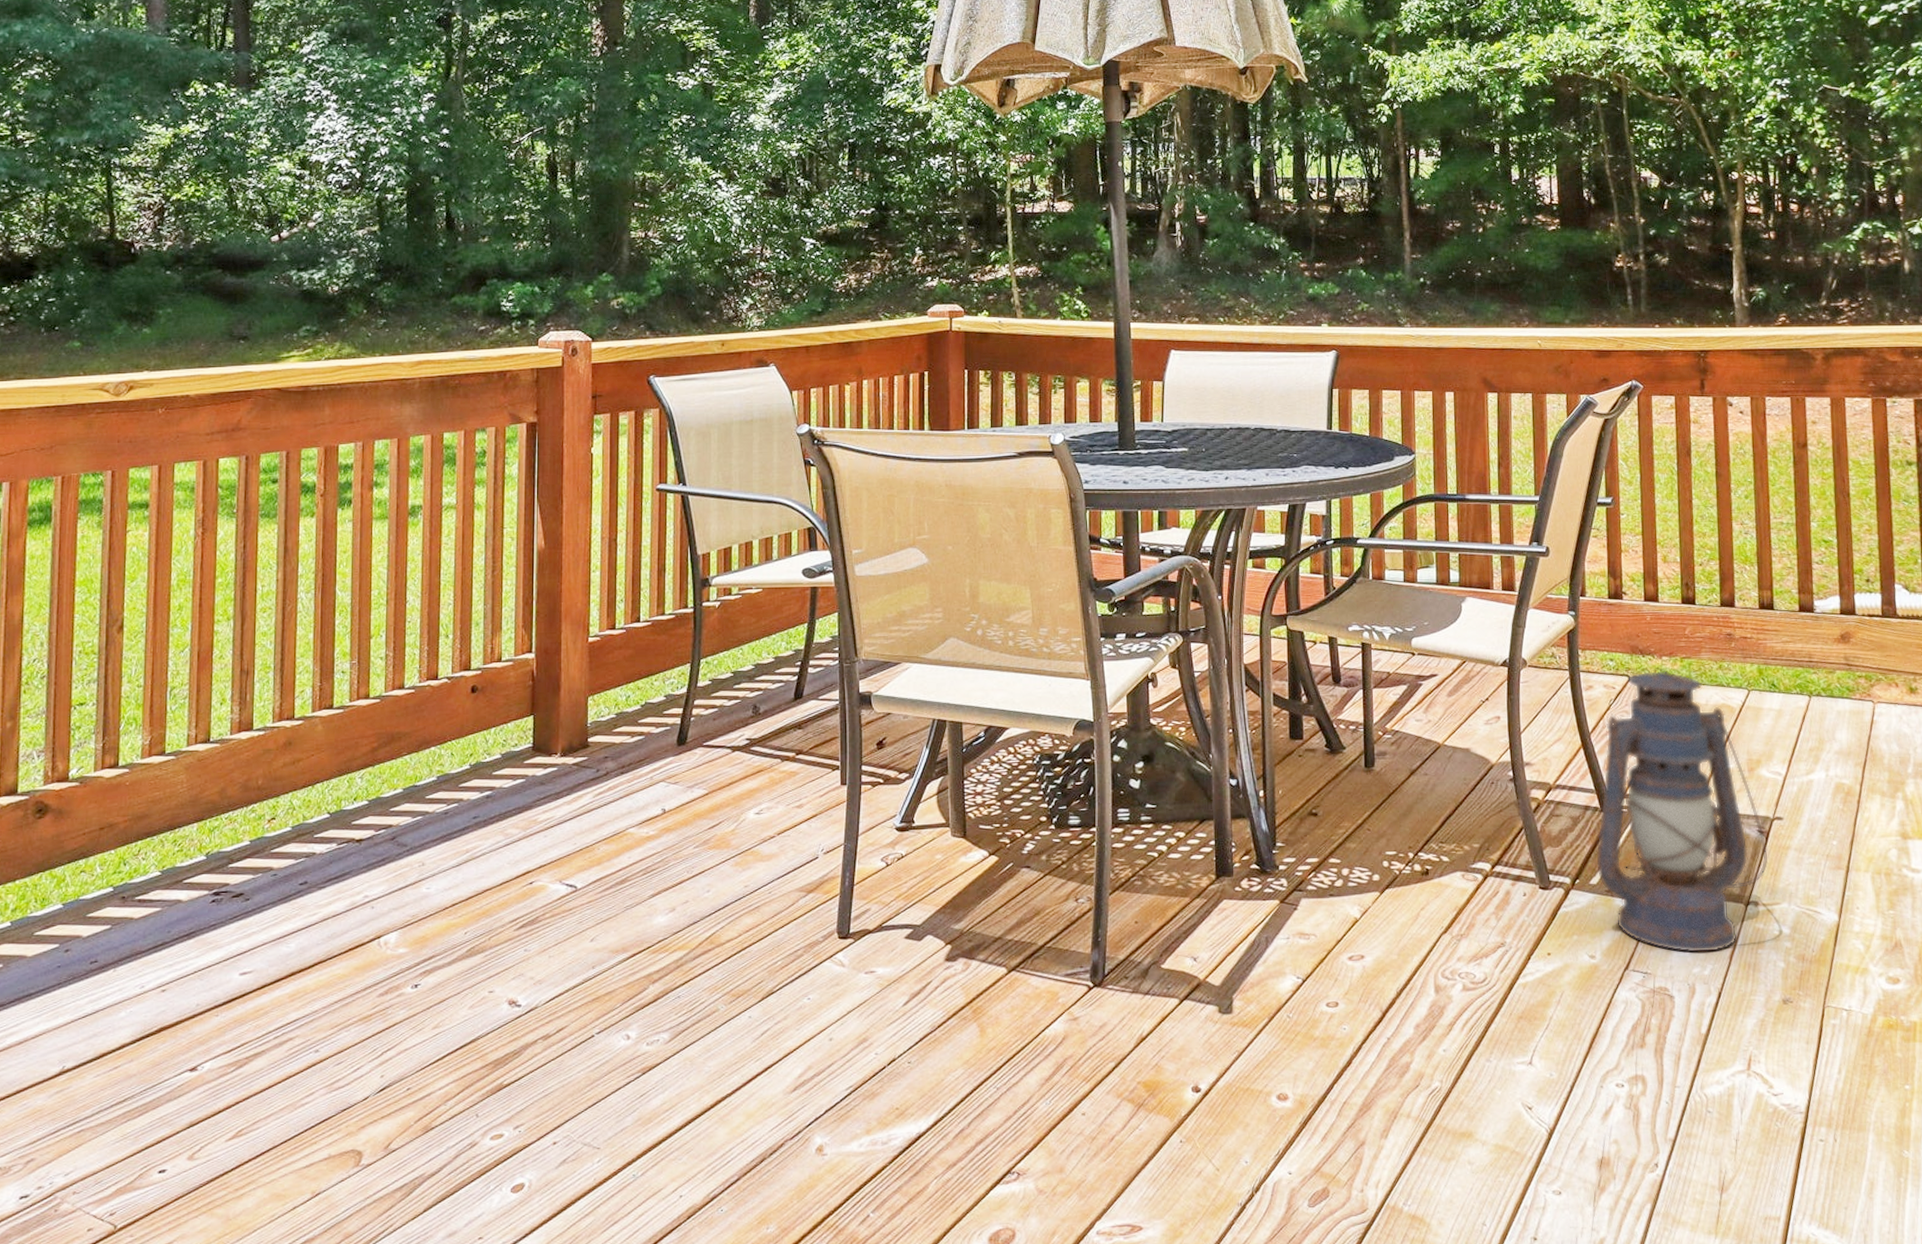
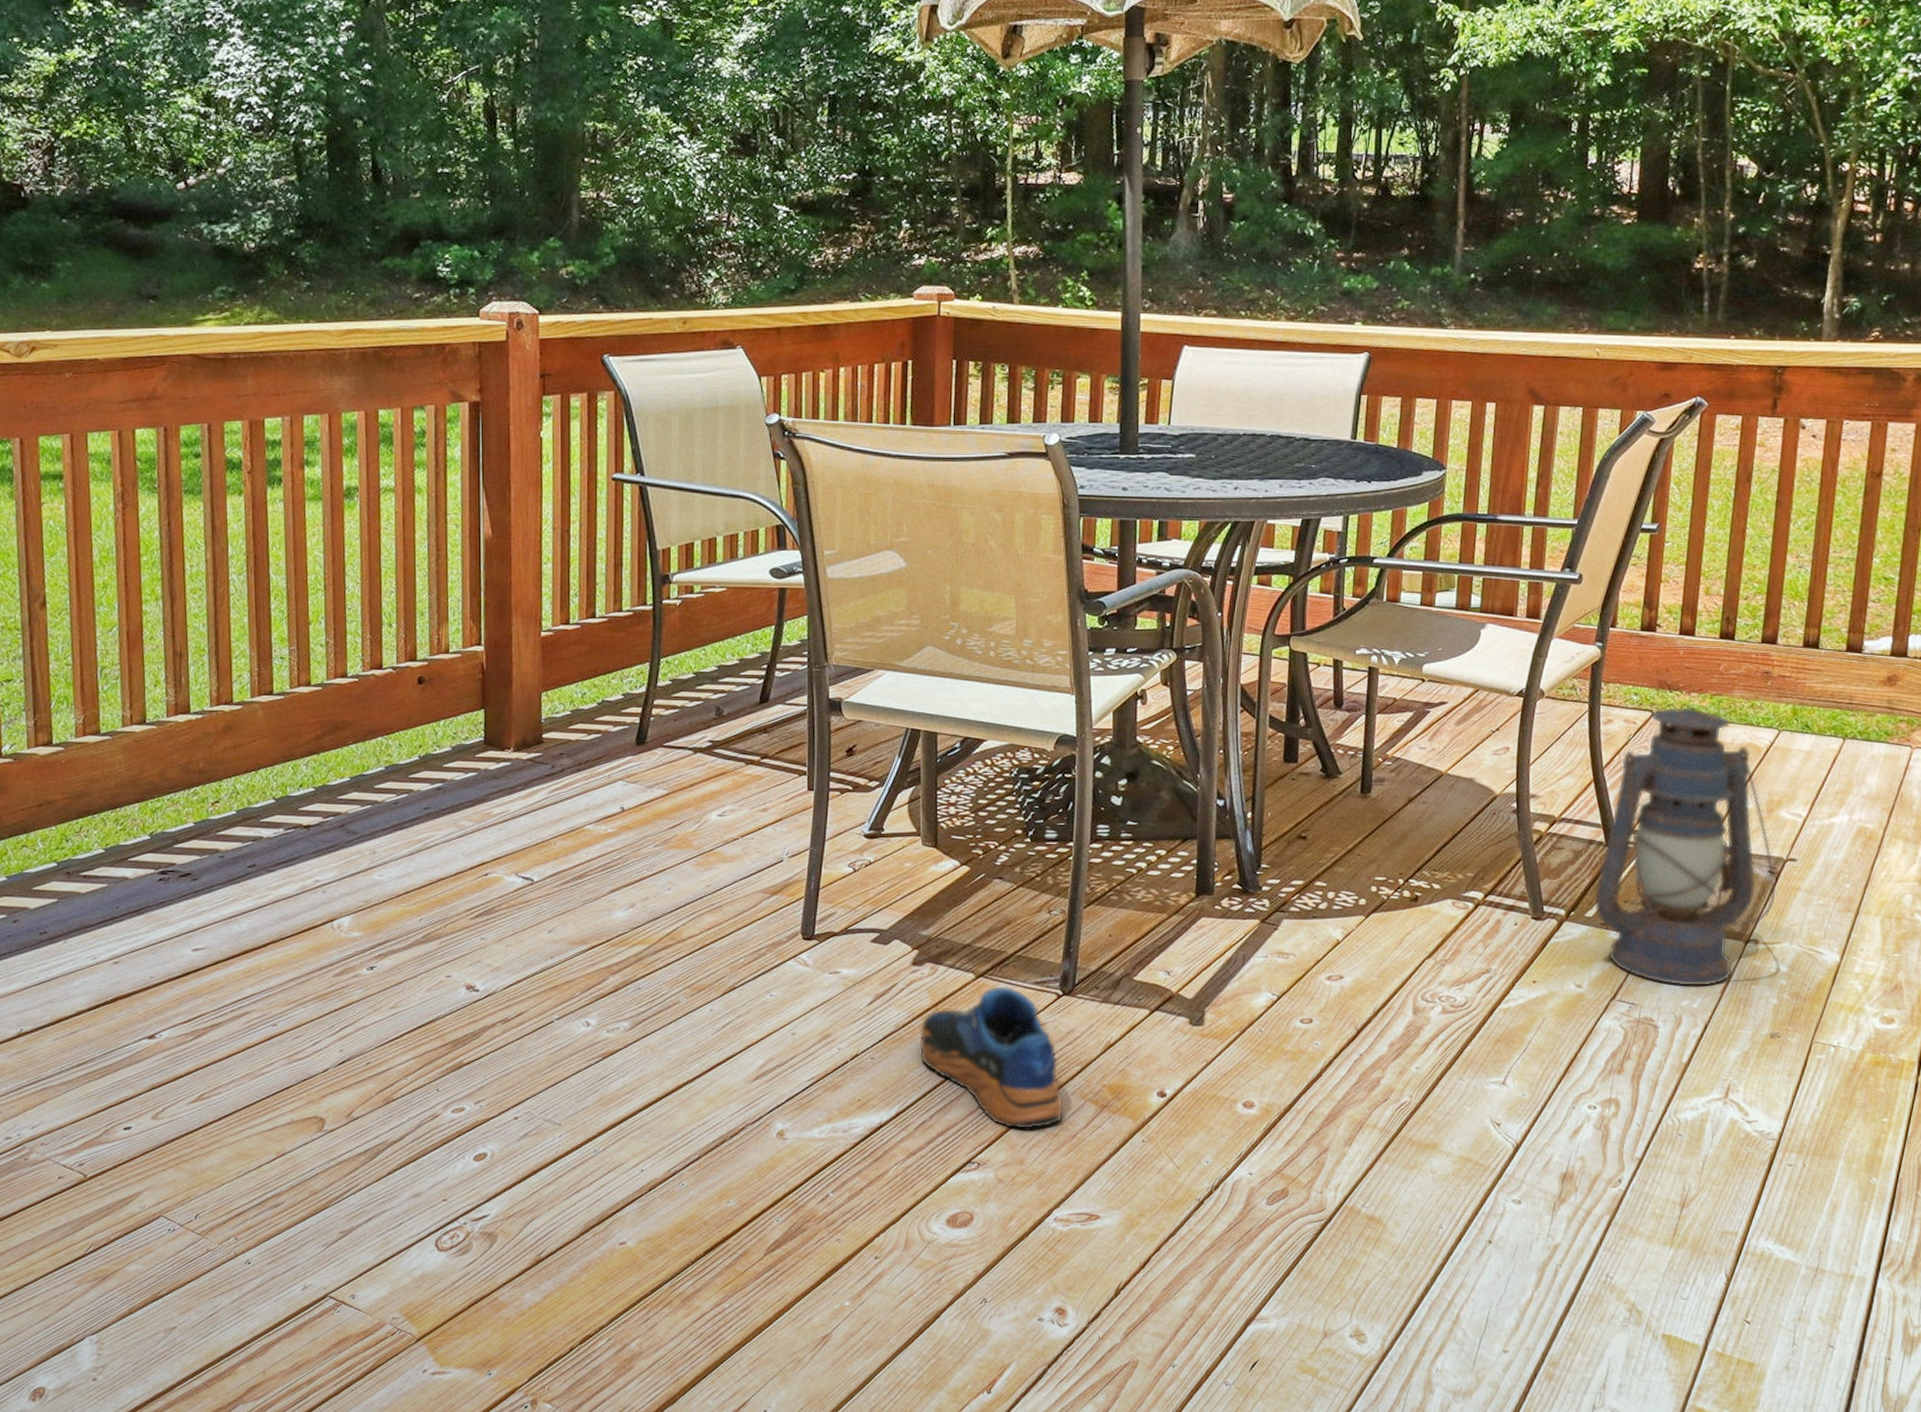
shoe: none [955,979,1101,1135] -> present [919,986,1064,1130]

